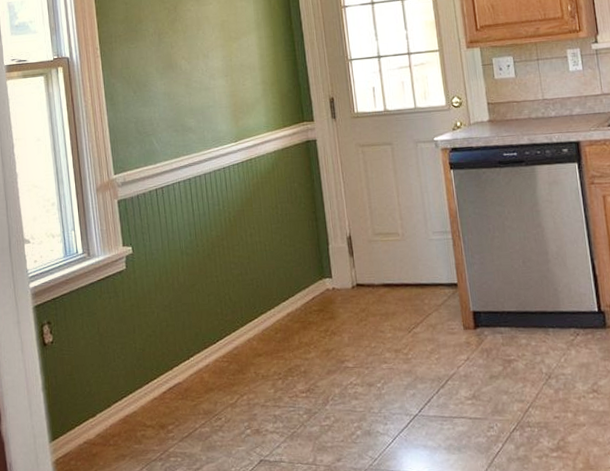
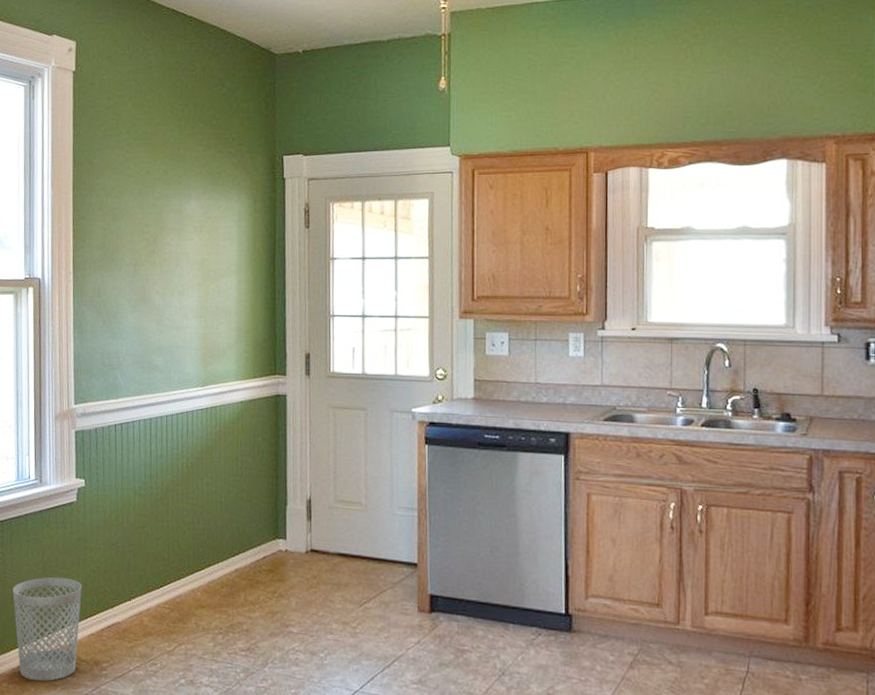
wastebasket: none [71,346,143,454] -> present [12,577,82,682]

